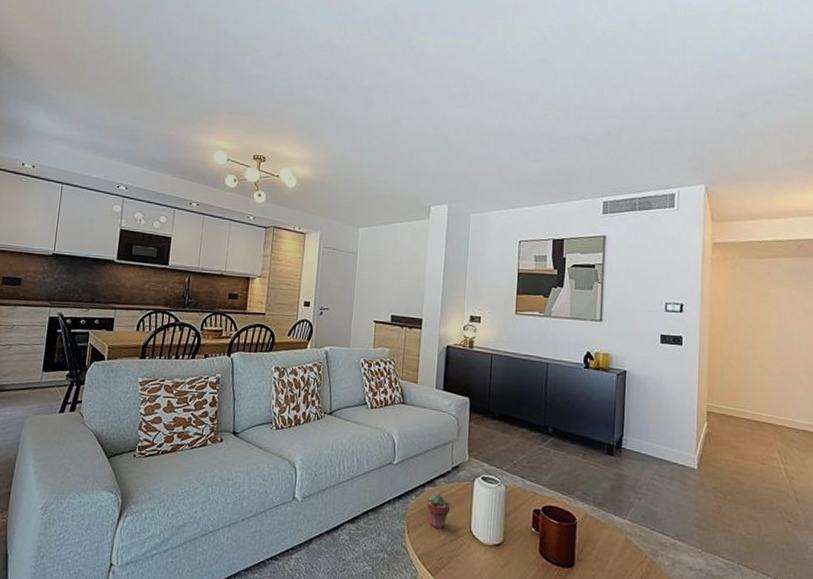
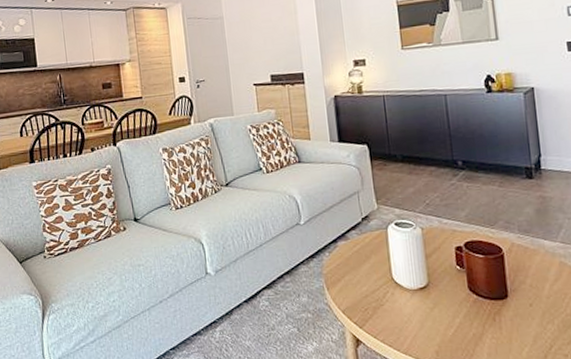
potted succulent: present [426,492,451,530] -> none [341,245,368,282]

